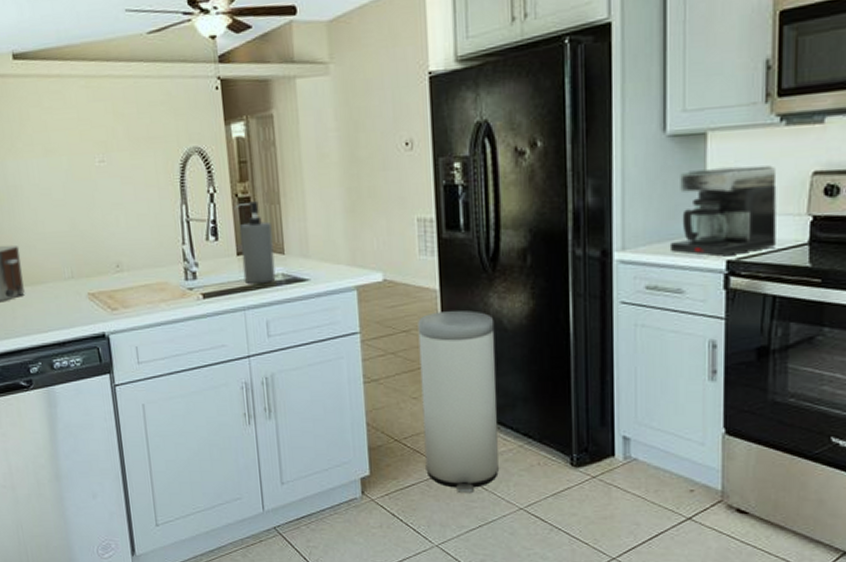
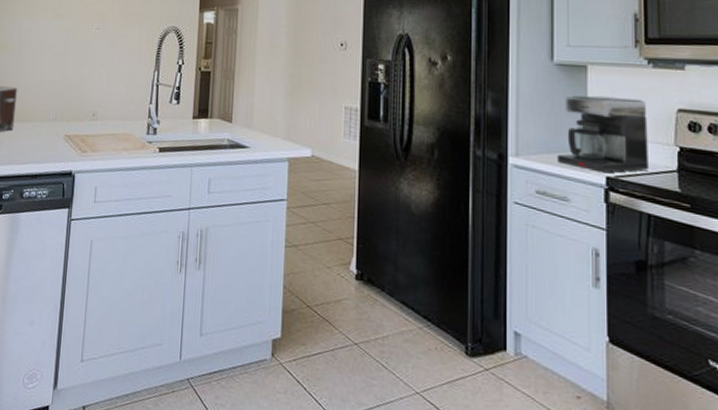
soap dispenser: present [234,201,276,284] -> none [195,75,225,146]
pedal bin: present [418,310,499,494] -> none [332,190,404,371]

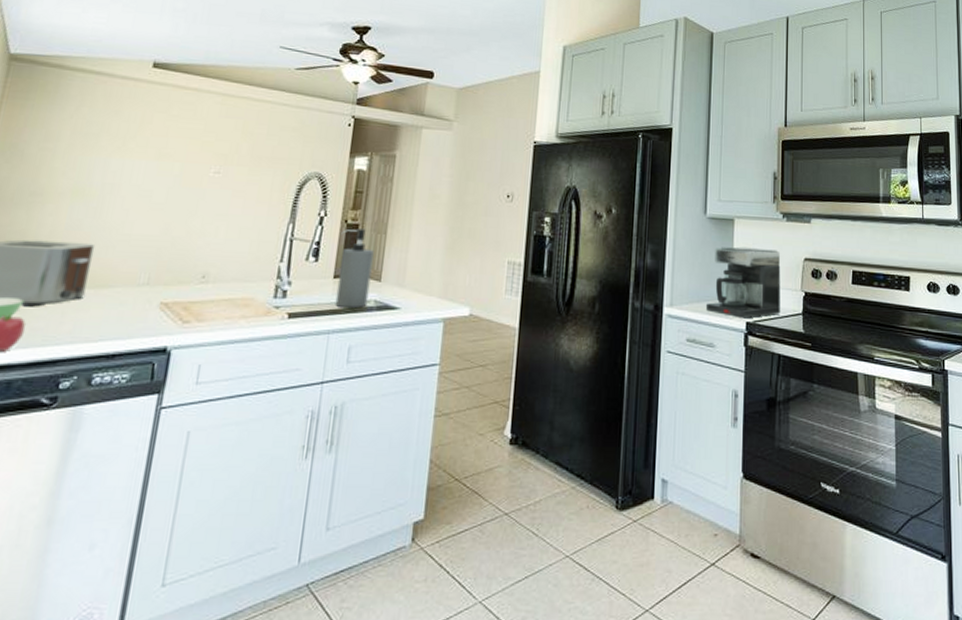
soap dispenser: none [195,75,225,146] -> present [335,229,374,309]

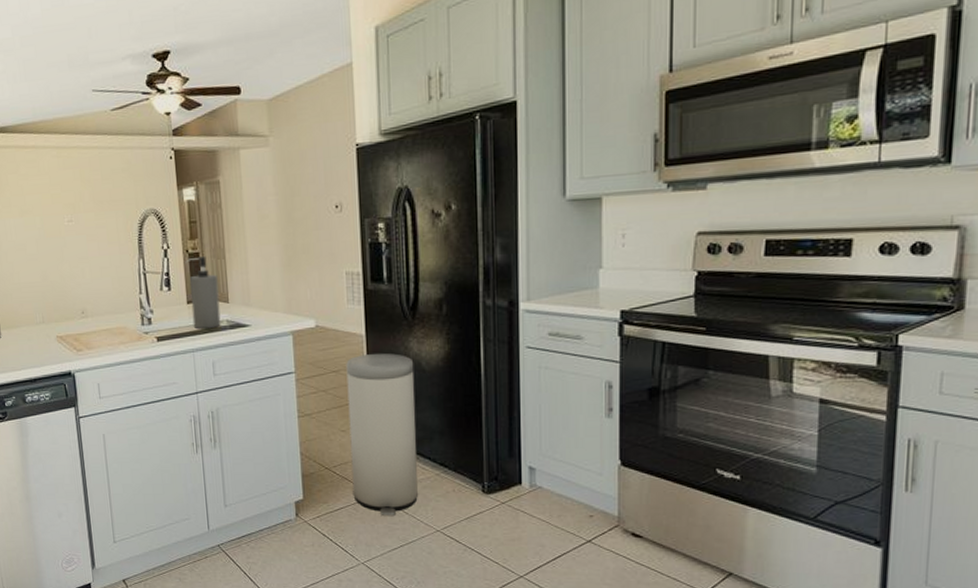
pedal bin: none [481,349,563,540] -> present [346,353,418,517]
coffee maker: present [705,246,781,319] -> none [569,227,665,307]

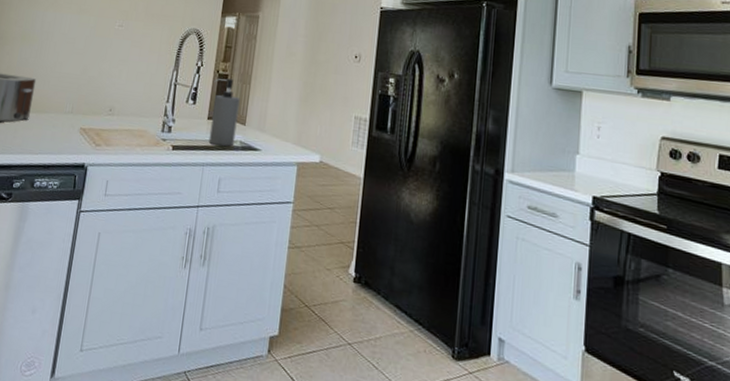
pedal bin: present [346,353,418,517] -> none [327,196,404,370]

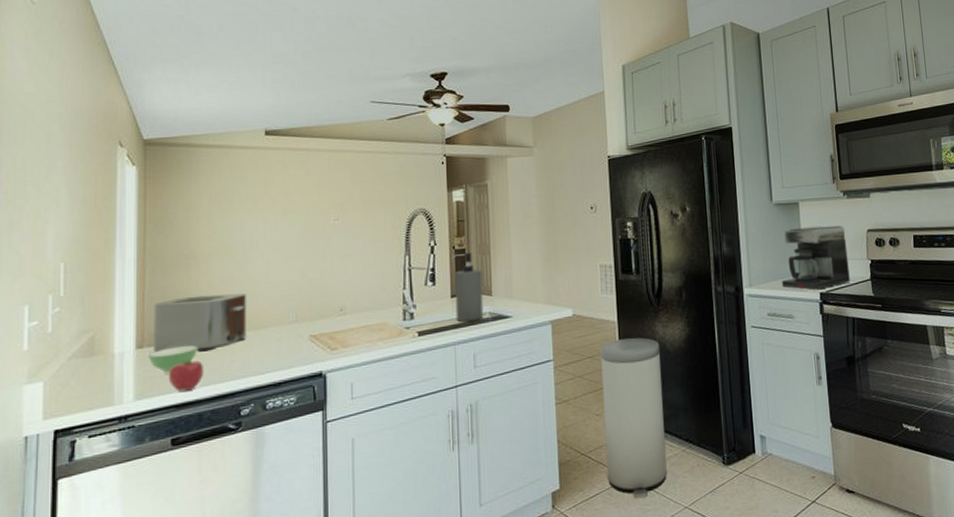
pedal bin: none [327,196,404,370] -> present [600,337,667,499]
coffee maker: none [548,118,634,193] -> present [781,225,850,290]

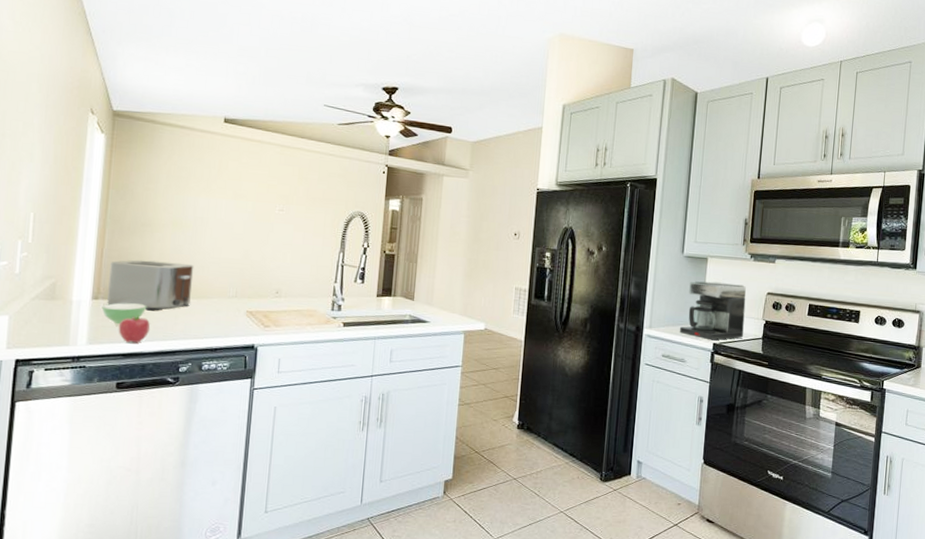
soap dispenser: present [451,252,484,322] -> none [379,258,408,321]
pedal bin: present [600,337,667,499] -> none [496,357,560,498]

